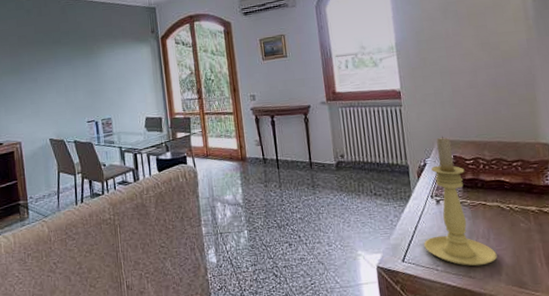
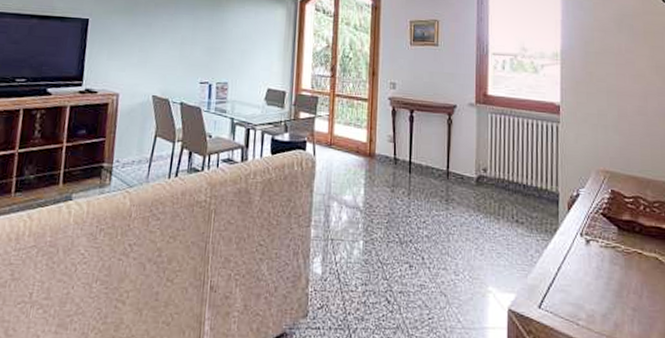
candle holder: present [424,137,497,267] -> none [566,166,649,328]

